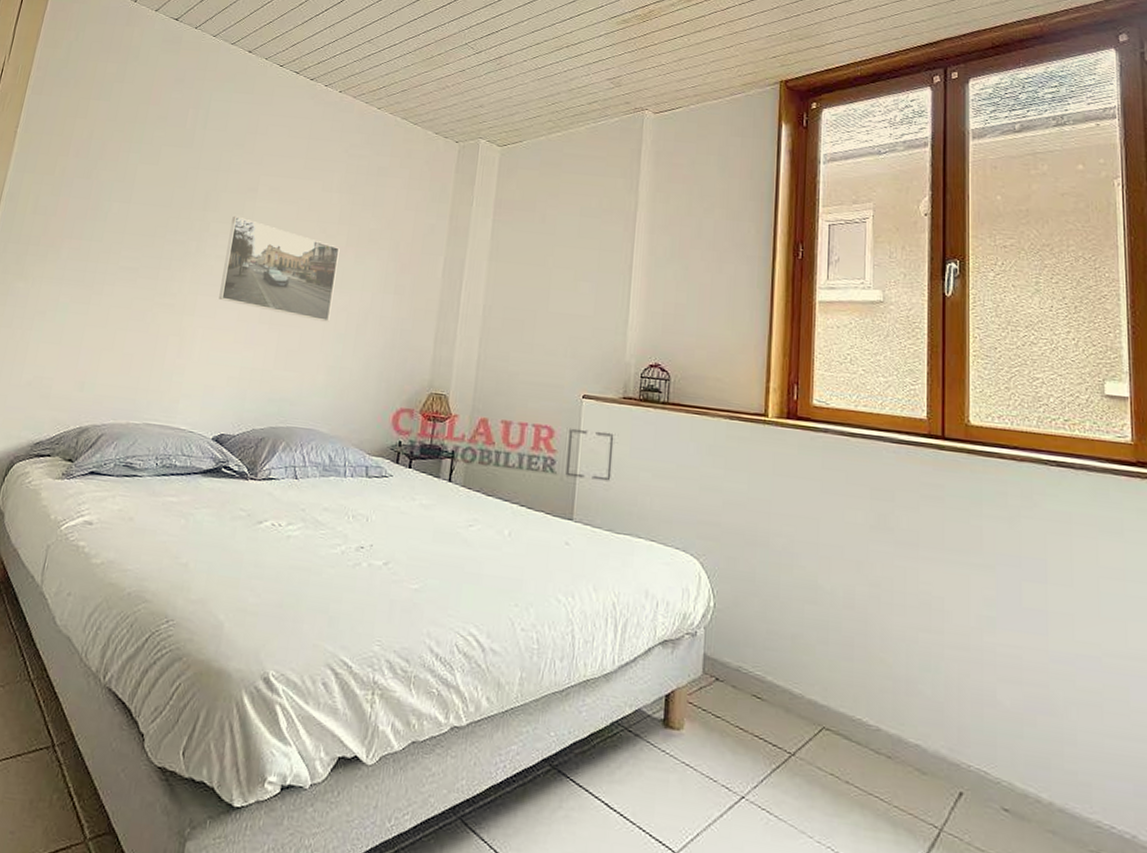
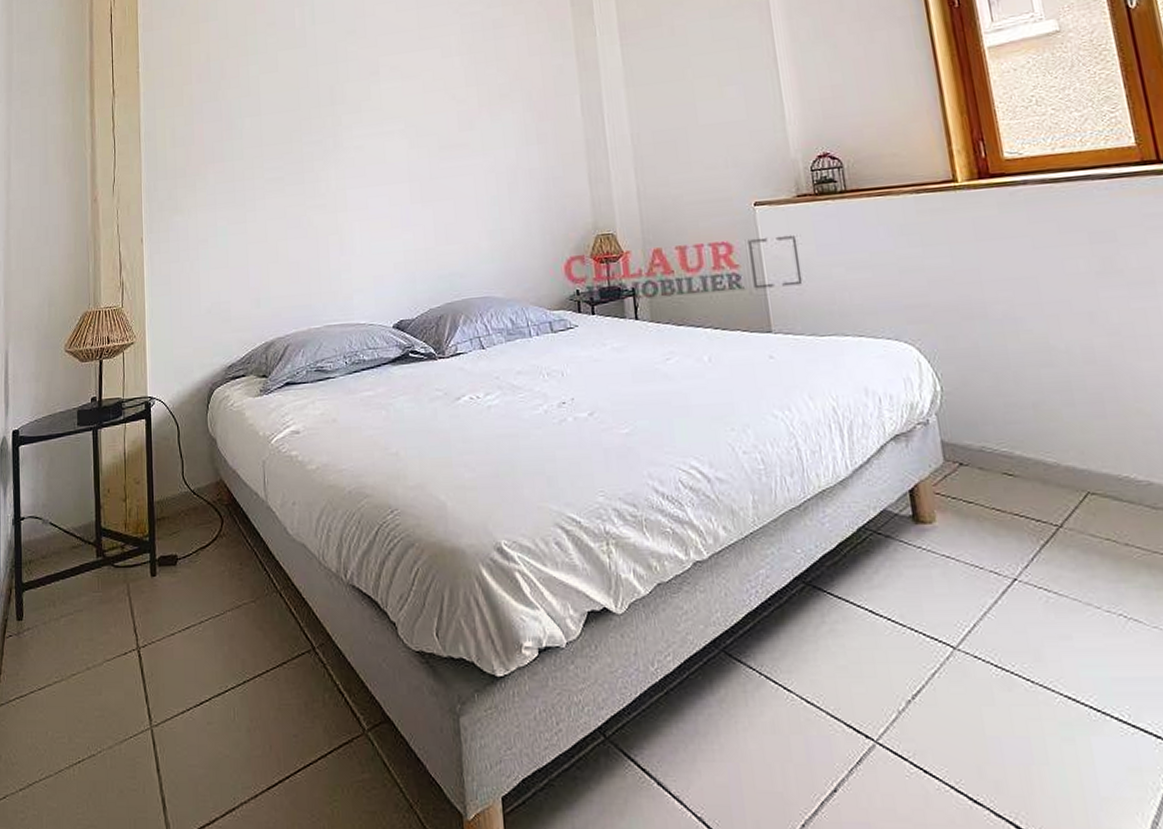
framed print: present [219,216,340,322] -> none [361,103,480,190]

